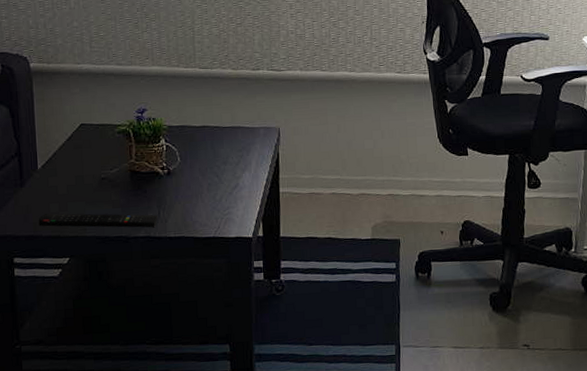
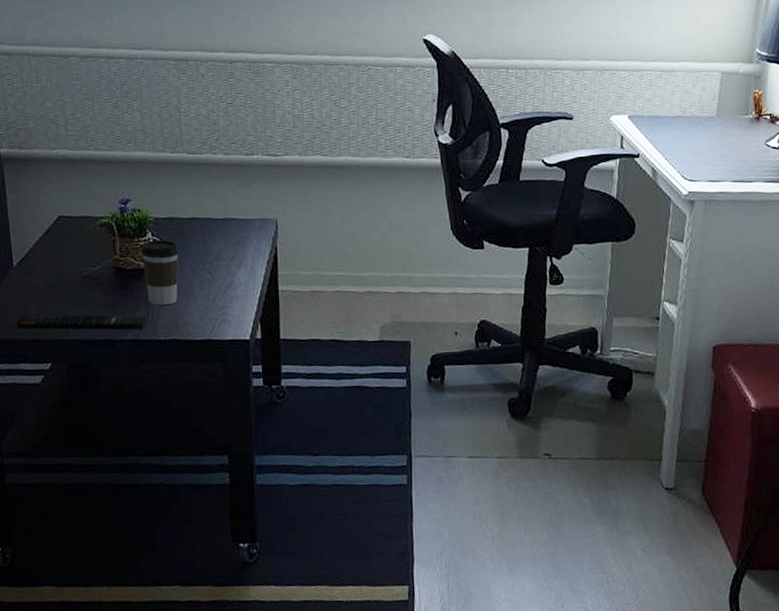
coffee cup: none [155,145,190,205] -> present [141,239,180,305]

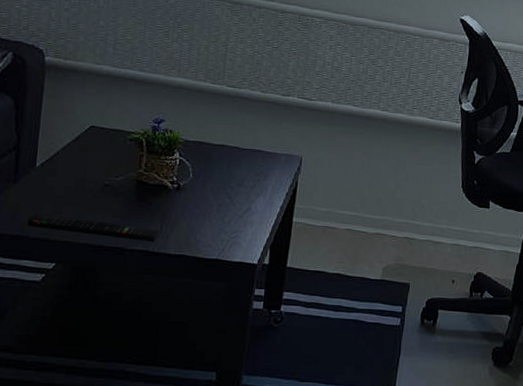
coffee cup: present [141,239,180,305] -> none [164,160,204,222]

